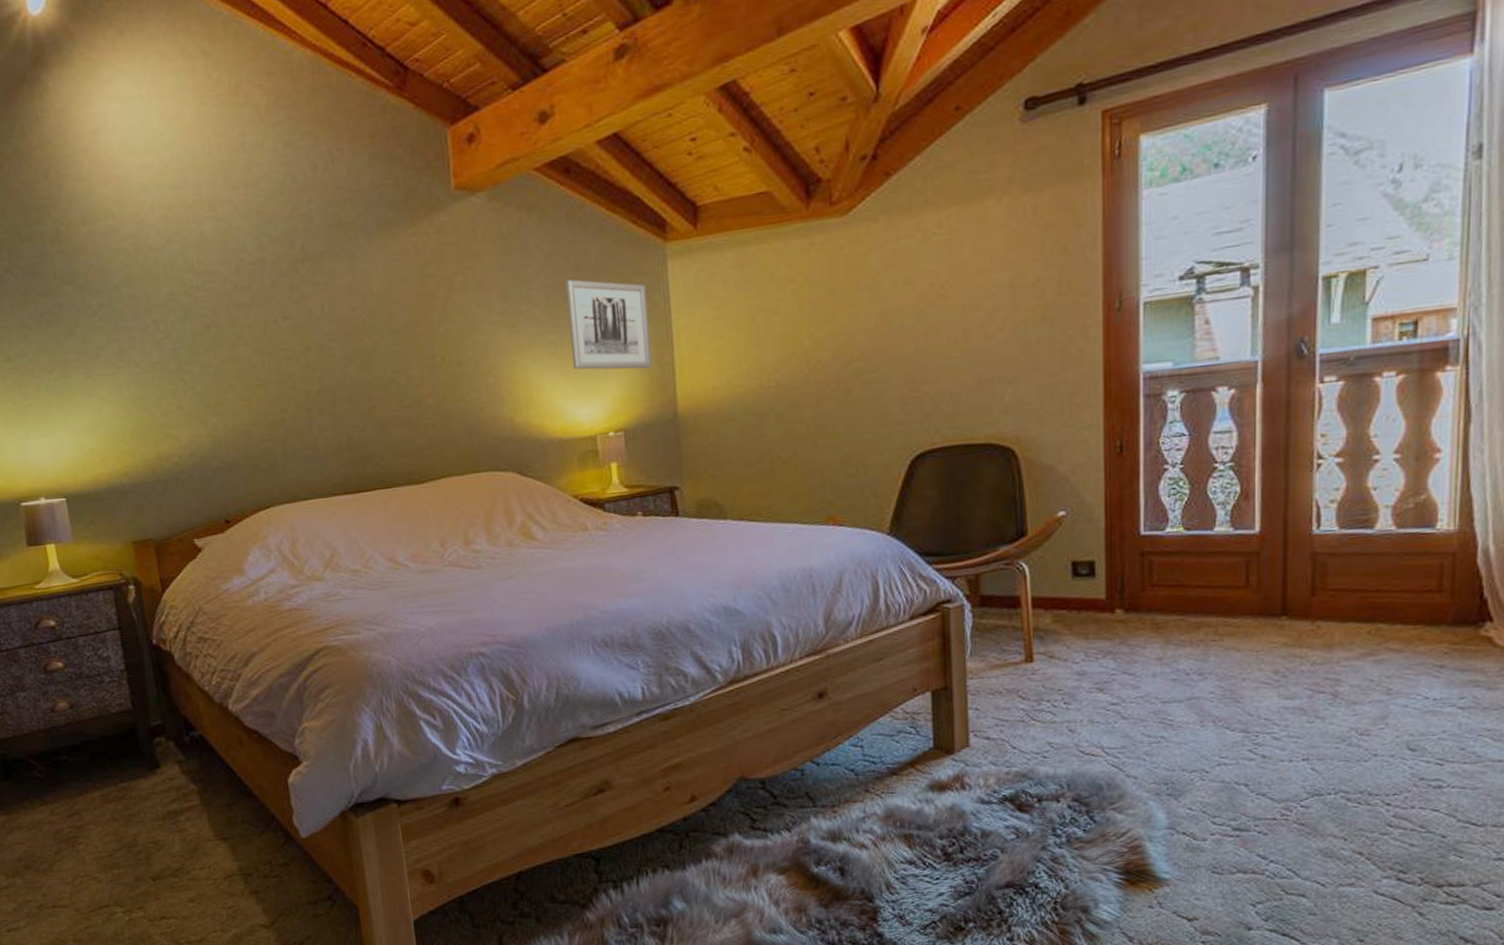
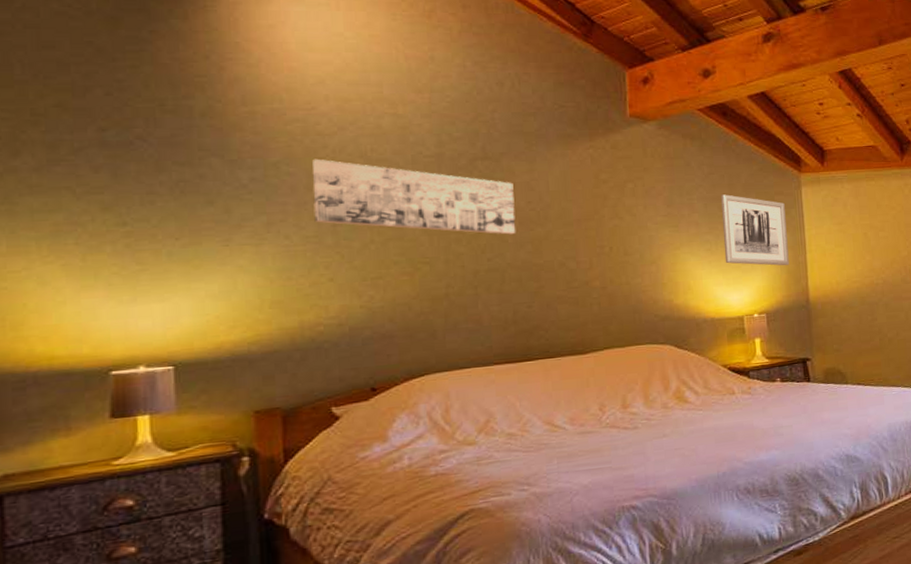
wall art: none [148,277,343,349] -> present [313,158,516,235]

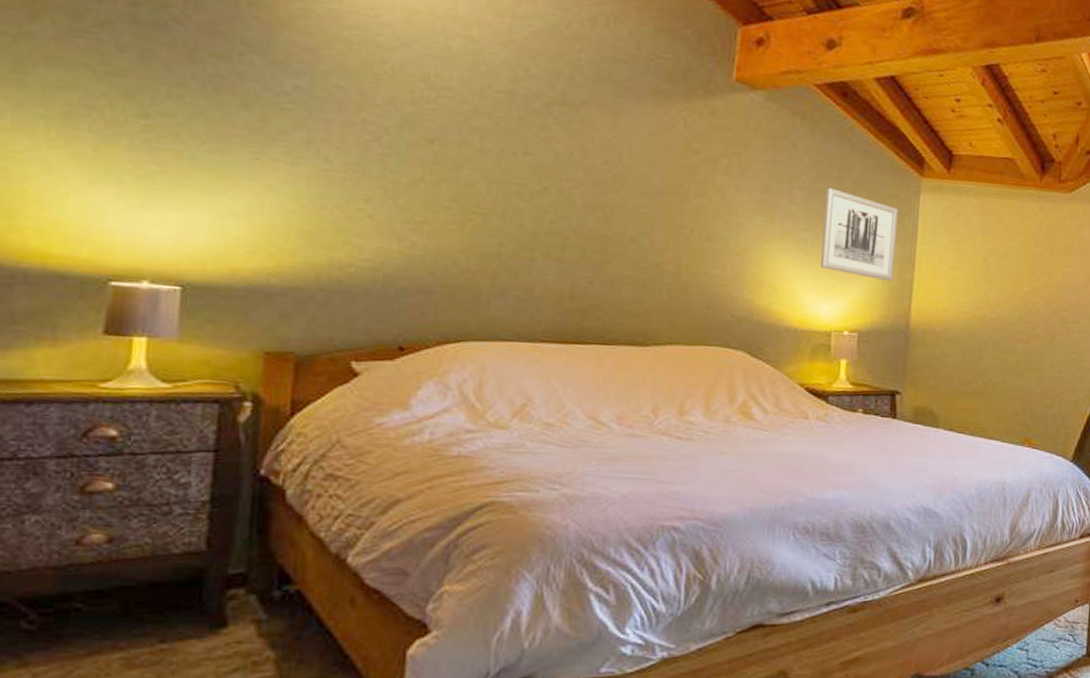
wall art: present [313,158,516,235] -> none [360,74,591,197]

